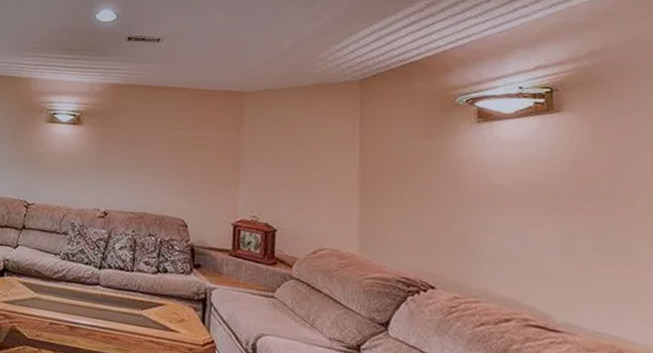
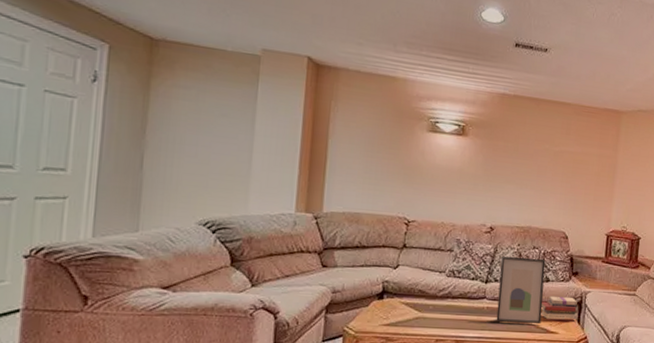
picture frame: none [110,243,163,320] -> present [496,257,546,325]
books: none [158,288,201,321] -> present [541,295,577,322]

